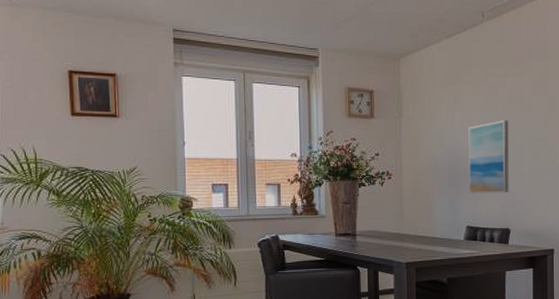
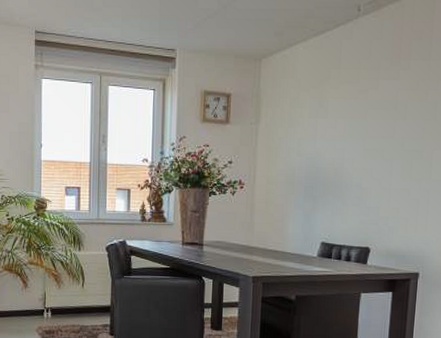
wall art: present [468,120,509,194] -> none [327,128,378,209]

